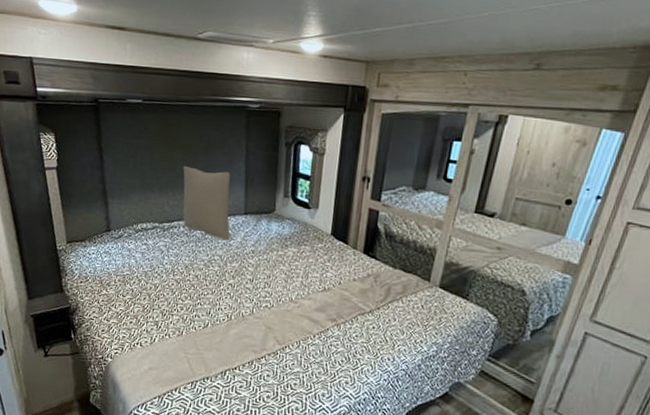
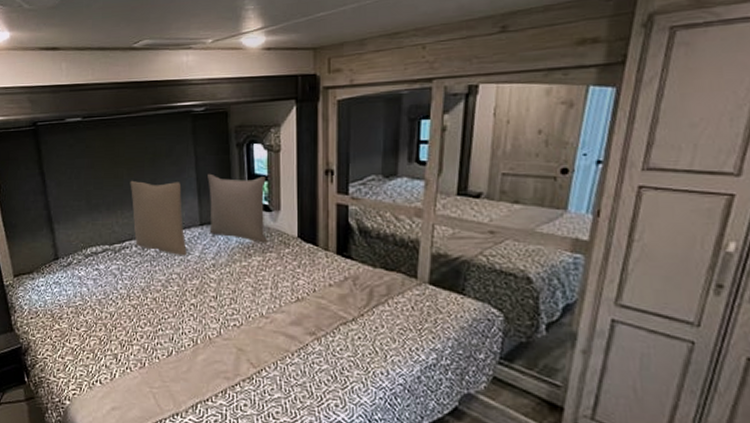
pillow: none [253,167,309,237] -> present [207,173,268,243]

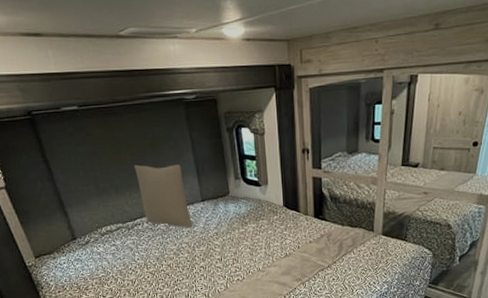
pillow: present [207,173,268,243] -> none [204,155,260,213]

